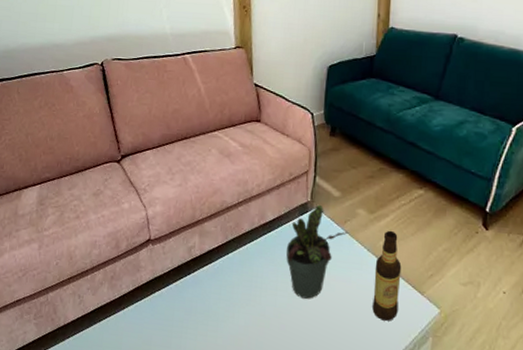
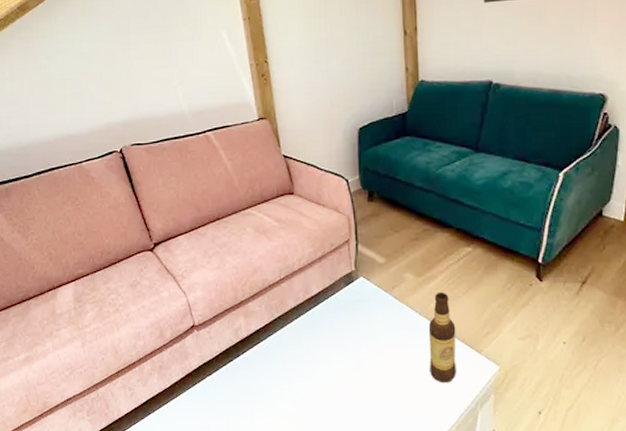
potted plant: present [286,204,348,299] -> none [335,273,397,369]

